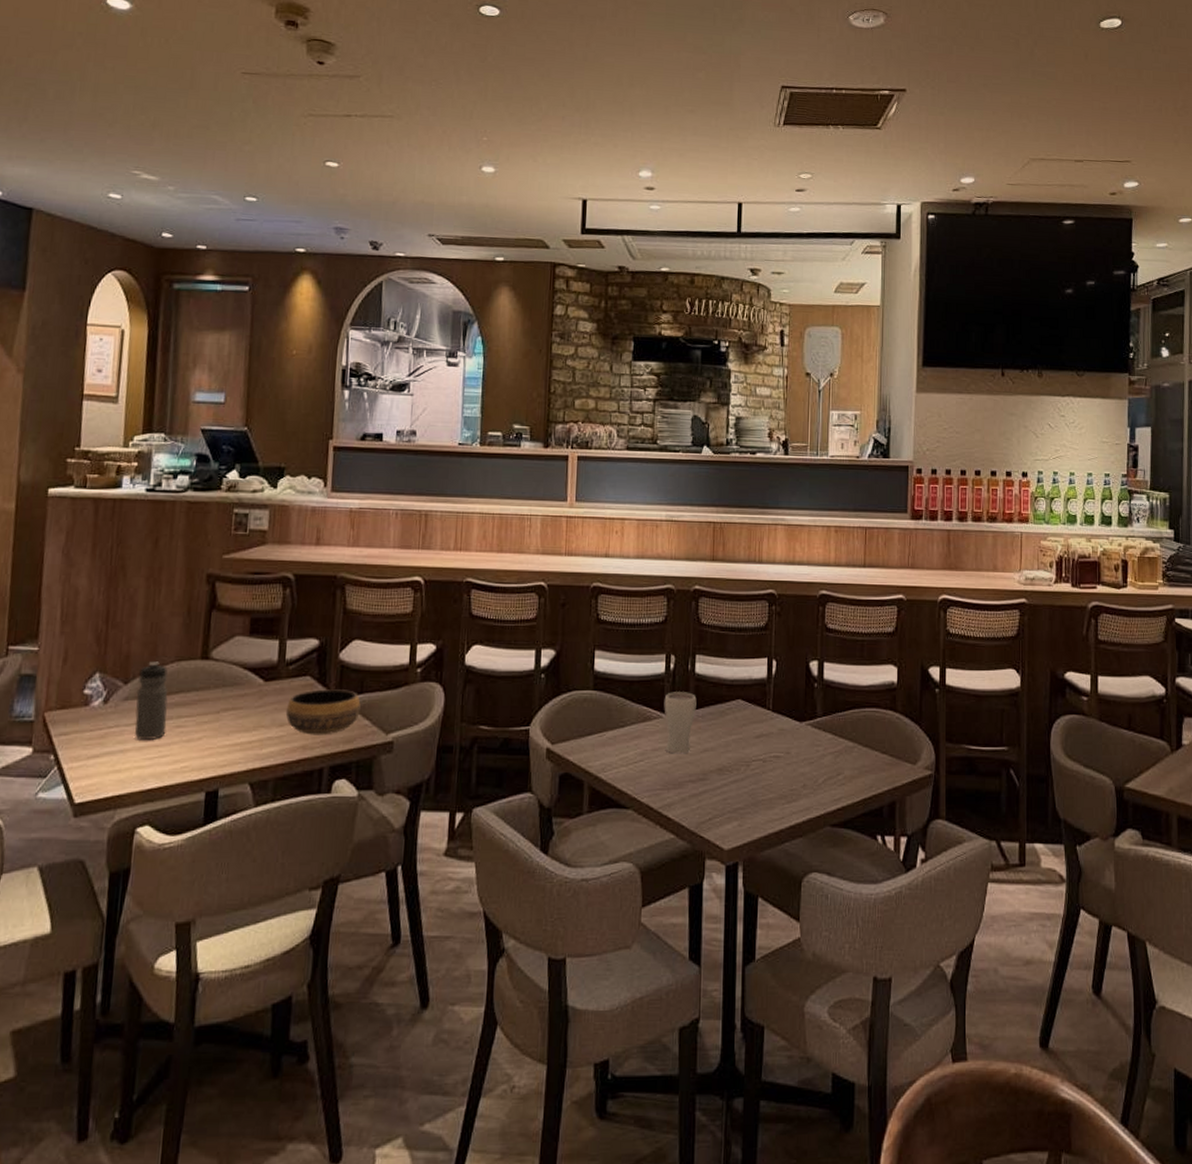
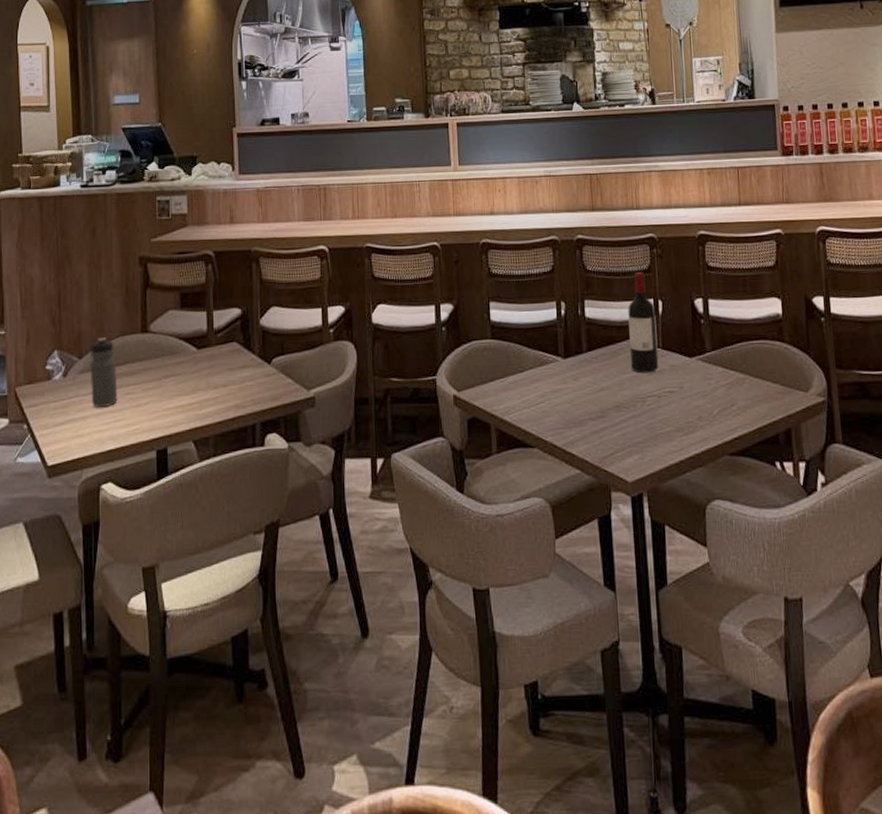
bowl: present [285,689,361,735] -> none [218,352,283,395]
drinking glass: present [664,692,697,754] -> none [558,335,590,394]
wine bottle: none [737,629,769,736] -> present [628,272,659,373]

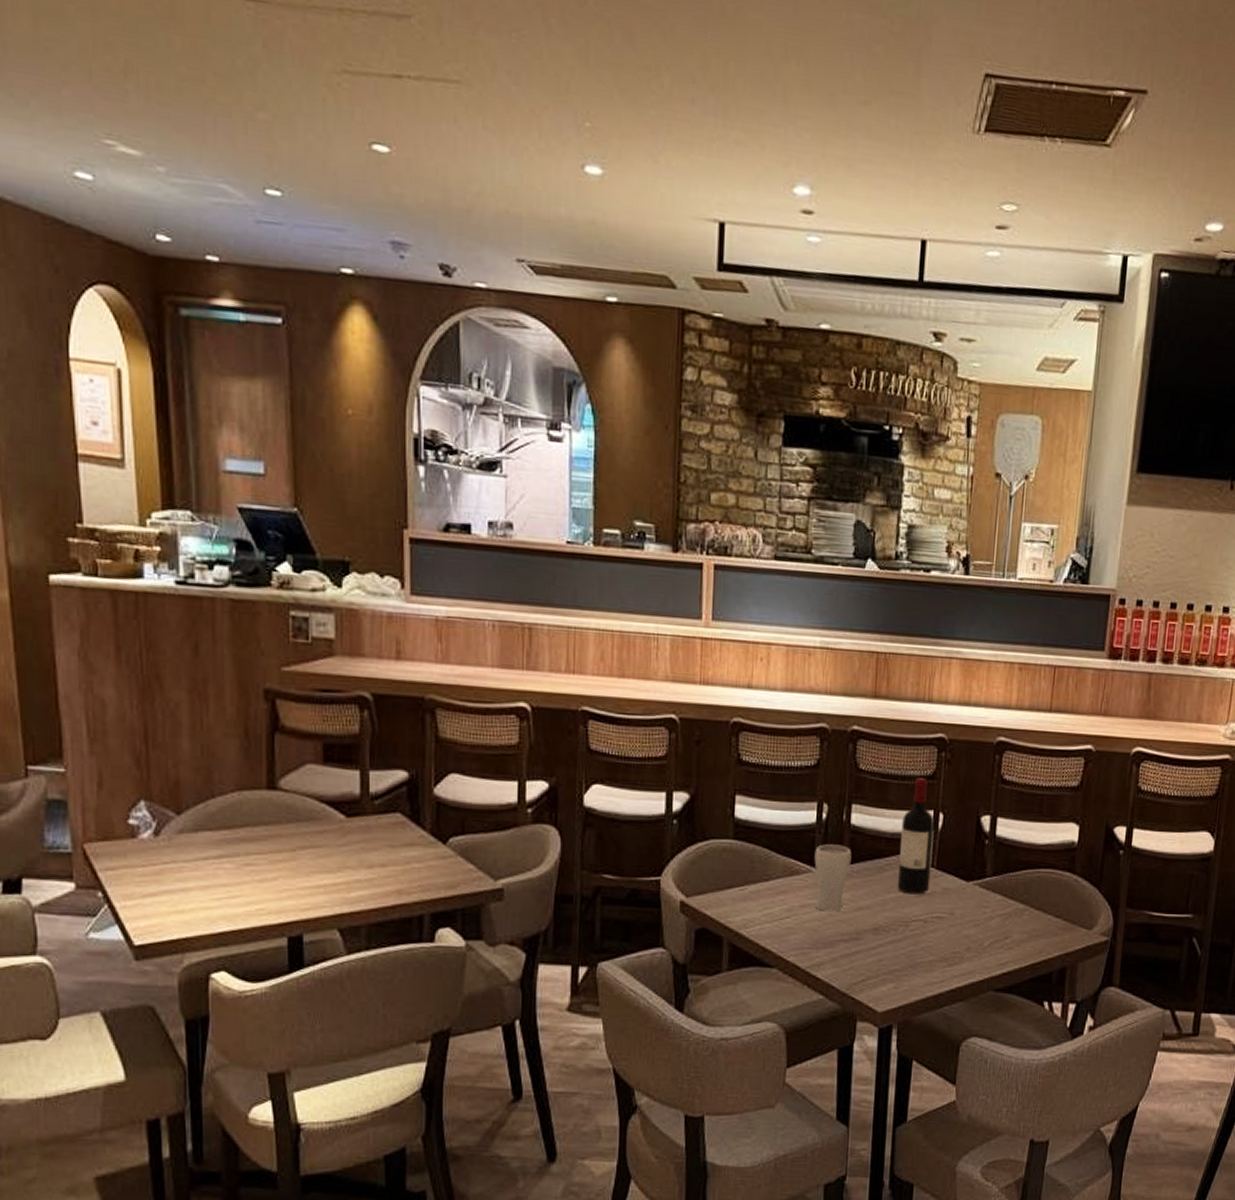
water bottle: present [90,337,118,407] -> none [192,790,234,878]
drinking glass: none [558,335,590,394] -> present [814,844,852,912]

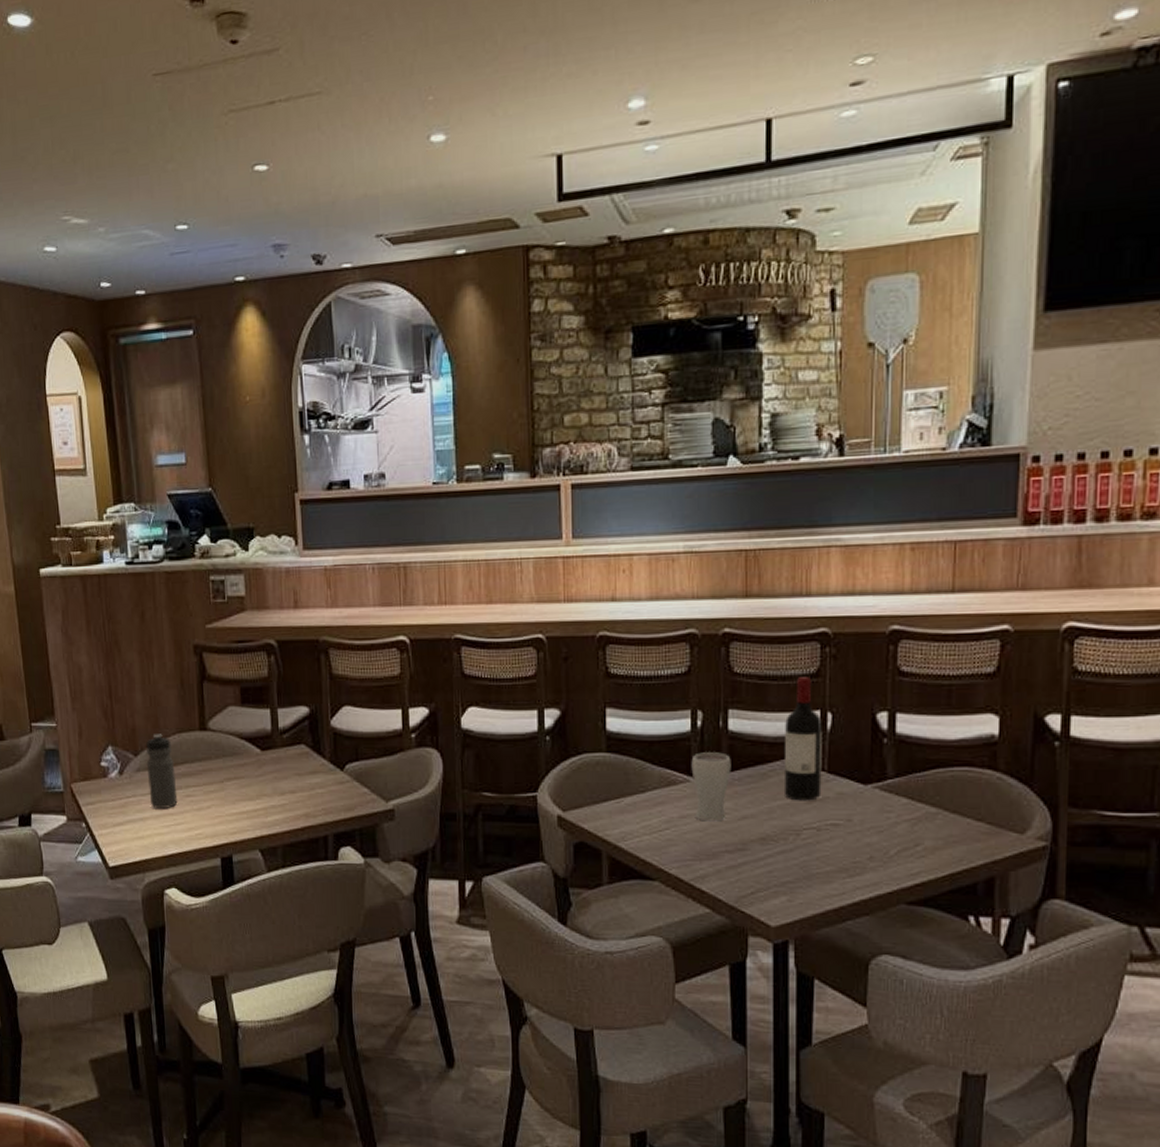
water bottle: none [192,790,234,878] -> present [146,734,178,808]

